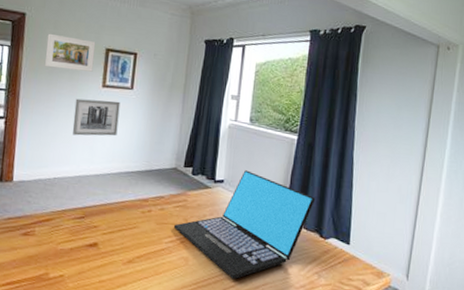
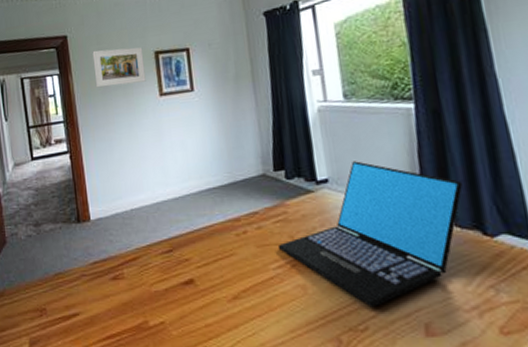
wall art: present [72,98,121,136] -> none [135,108,188,157]

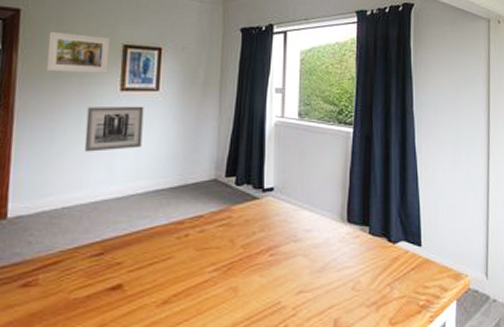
wall art: none [135,108,188,157] -> present [84,106,144,152]
laptop: present [277,161,463,308] -> none [217,173,380,307]

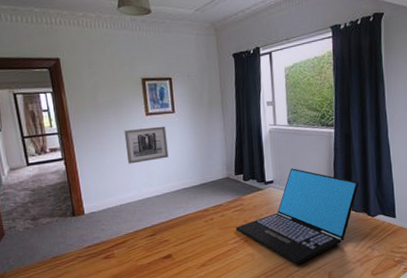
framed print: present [47,31,111,73] -> none [84,73,134,106]
laptop: none [217,173,380,307] -> present [235,168,360,265]

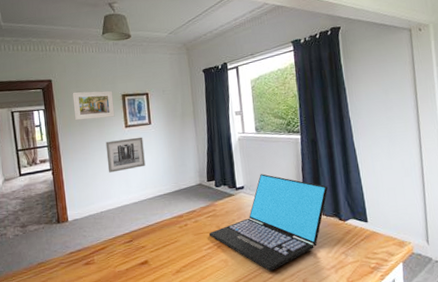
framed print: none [84,73,134,106] -> present [72,91,115,120]

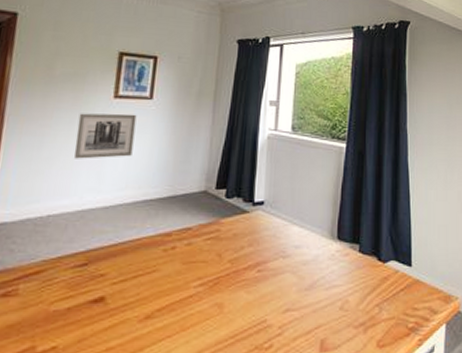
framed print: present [72,91,115,120] -> none [41,36,107,80]
laptop: present [208,174,329,272] -> none [203,187,371,326]

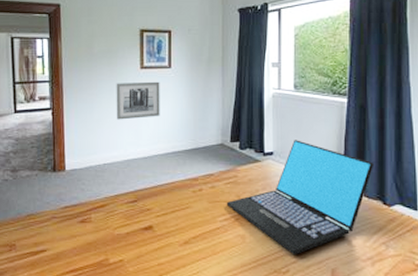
laptop: none [203,187,371,326] -> present [226,140,375,256]

